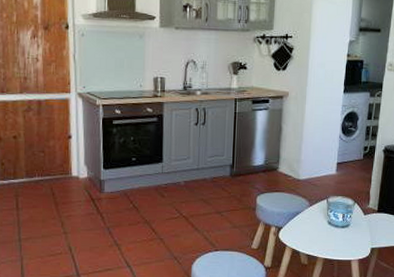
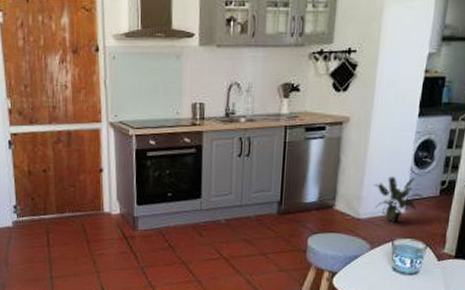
potted plant: none [309,143,350,182] -> present [373,176,423,223]

